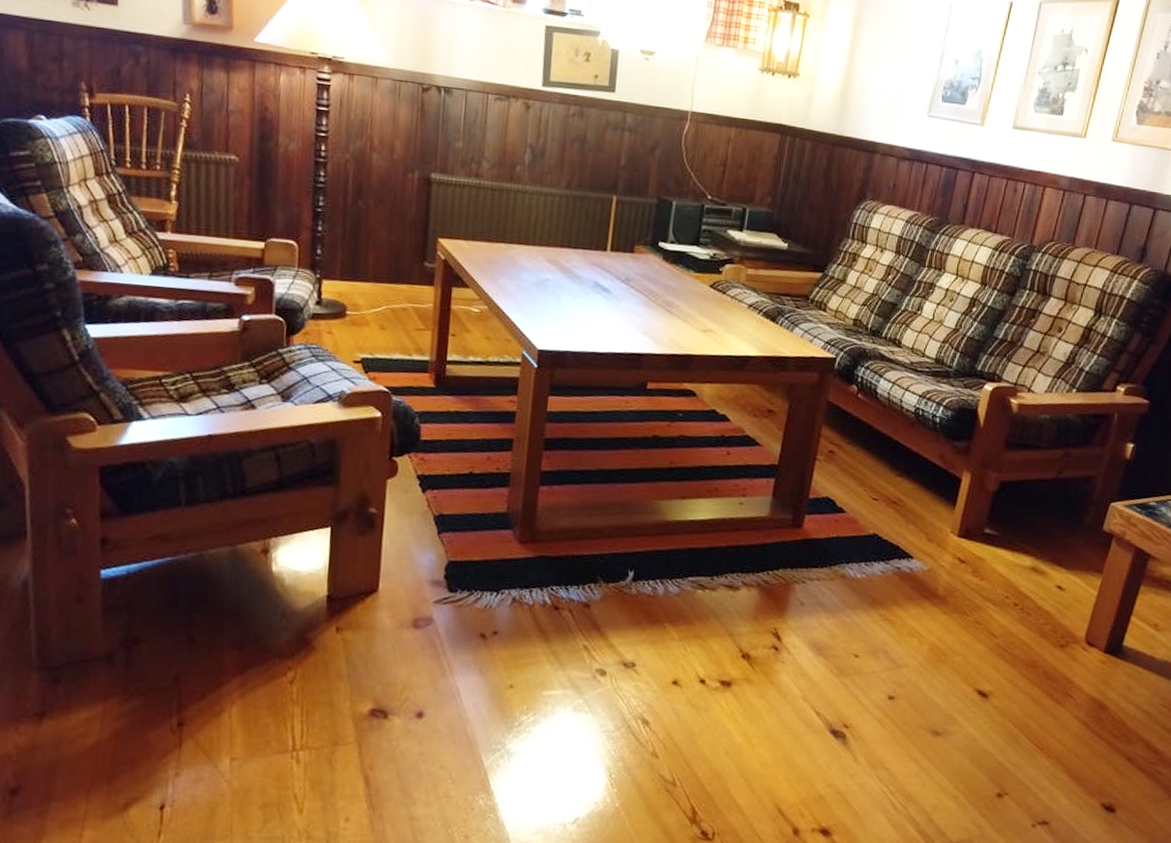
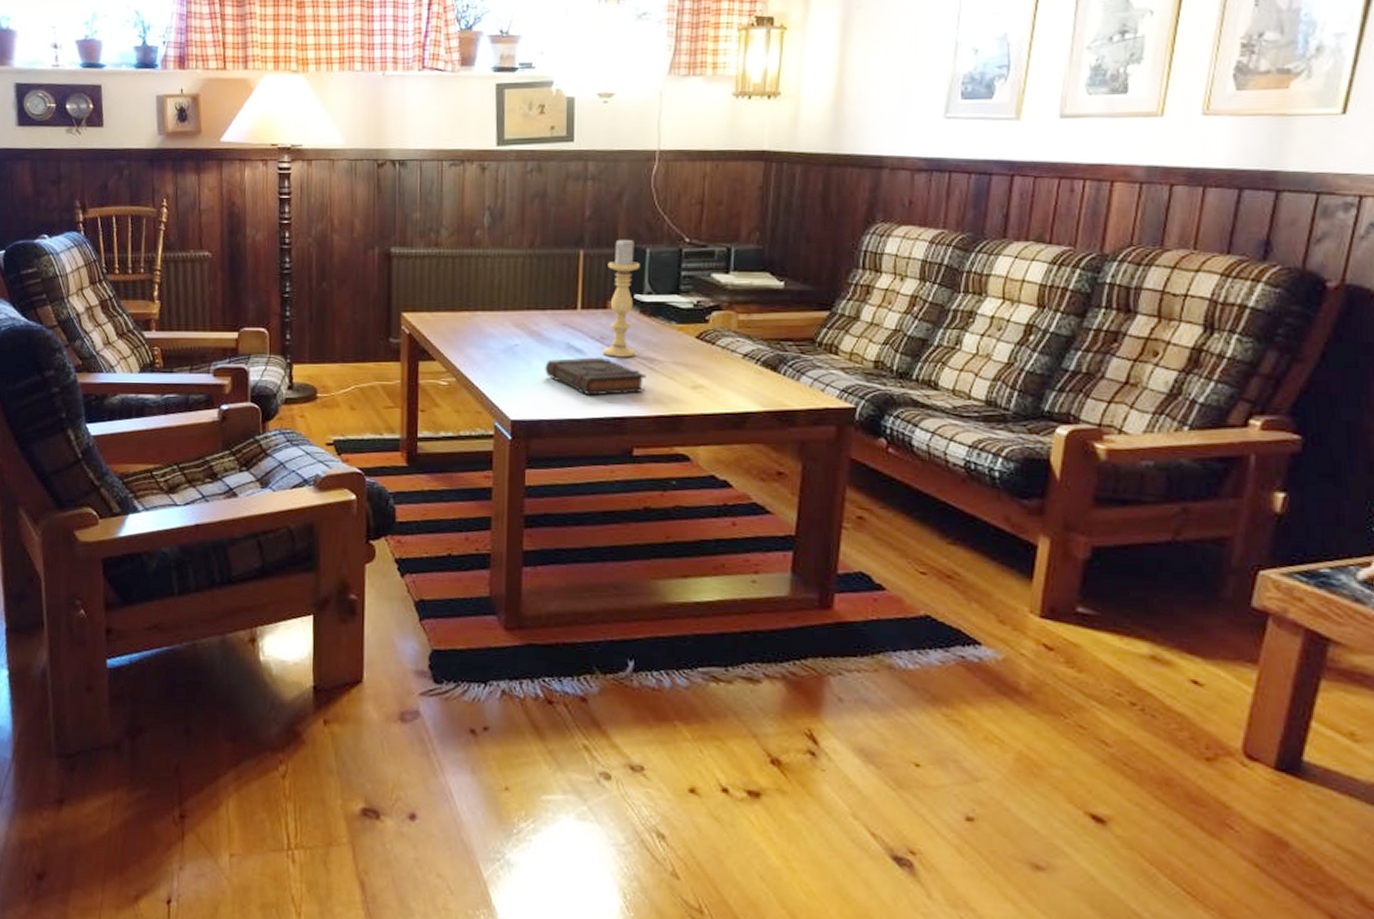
book: none [573,295,664,333] -> present [545,357,646,396]
candle holder: none [626,189,666,300] -> present [602,238,640,357]

